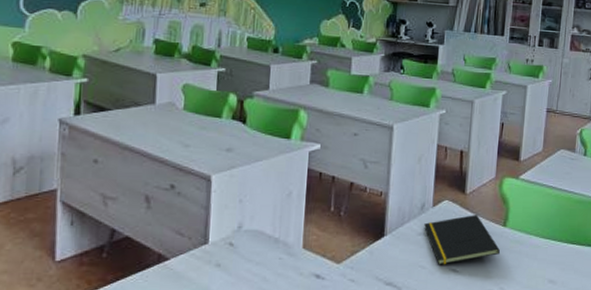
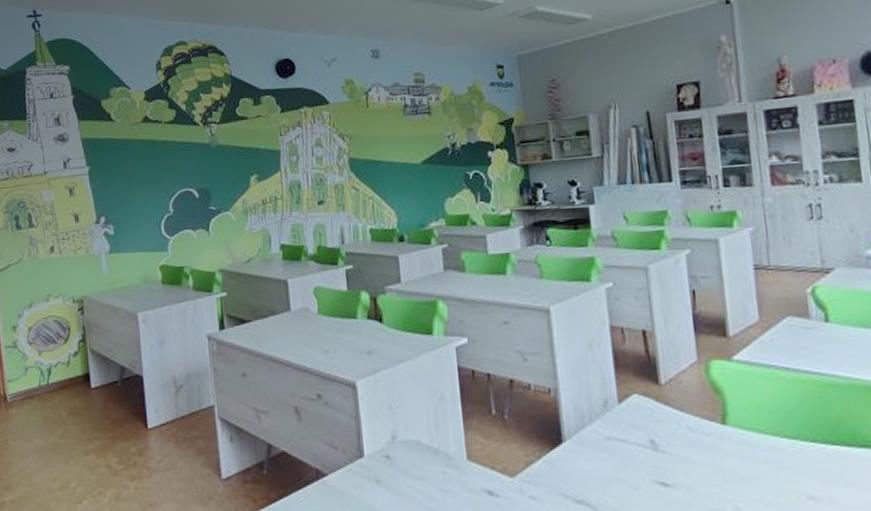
notepad: present [424,215,500,265] -> none [611,411,724,478]

